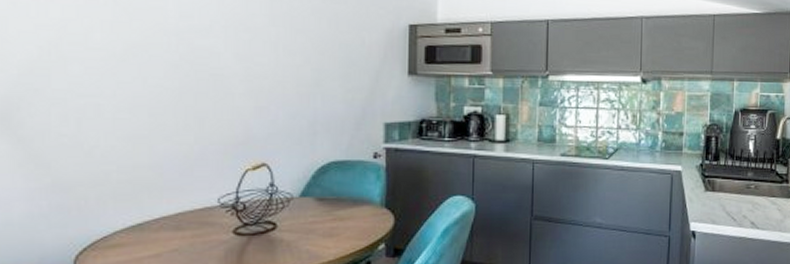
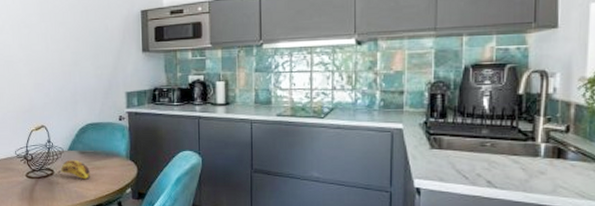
banana: none [283,208,330,235] -> present [58,159,90,180]

